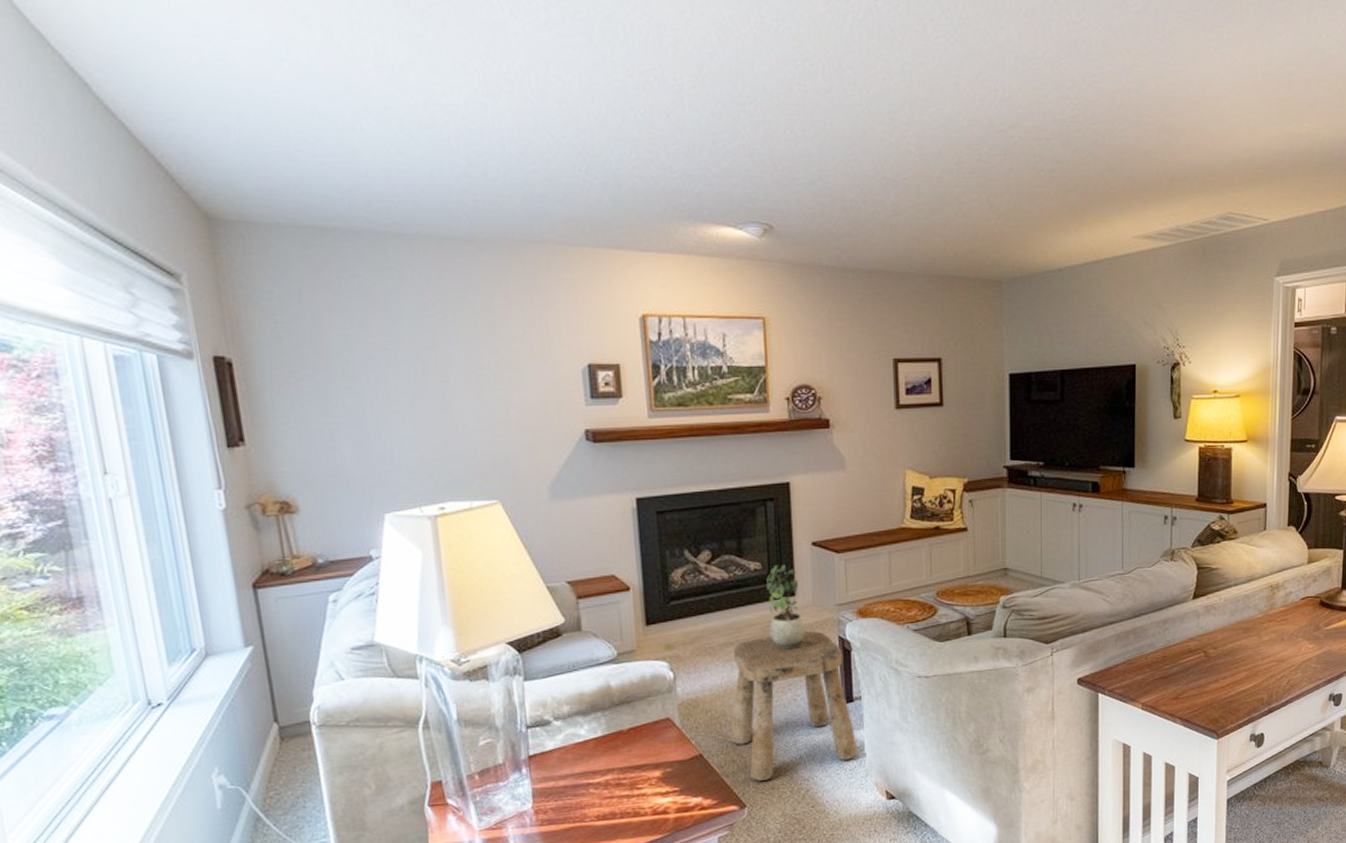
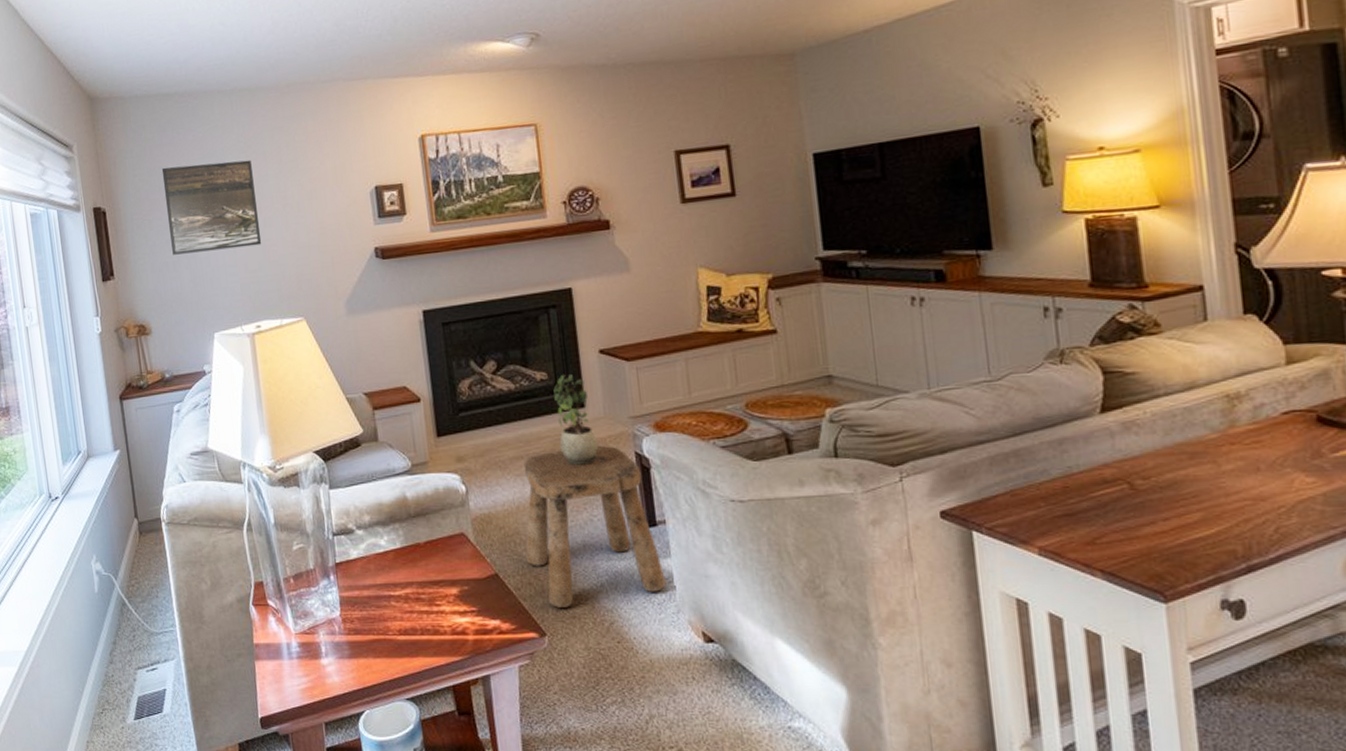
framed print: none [314,316,449,422] -> present [161,159,262,255]

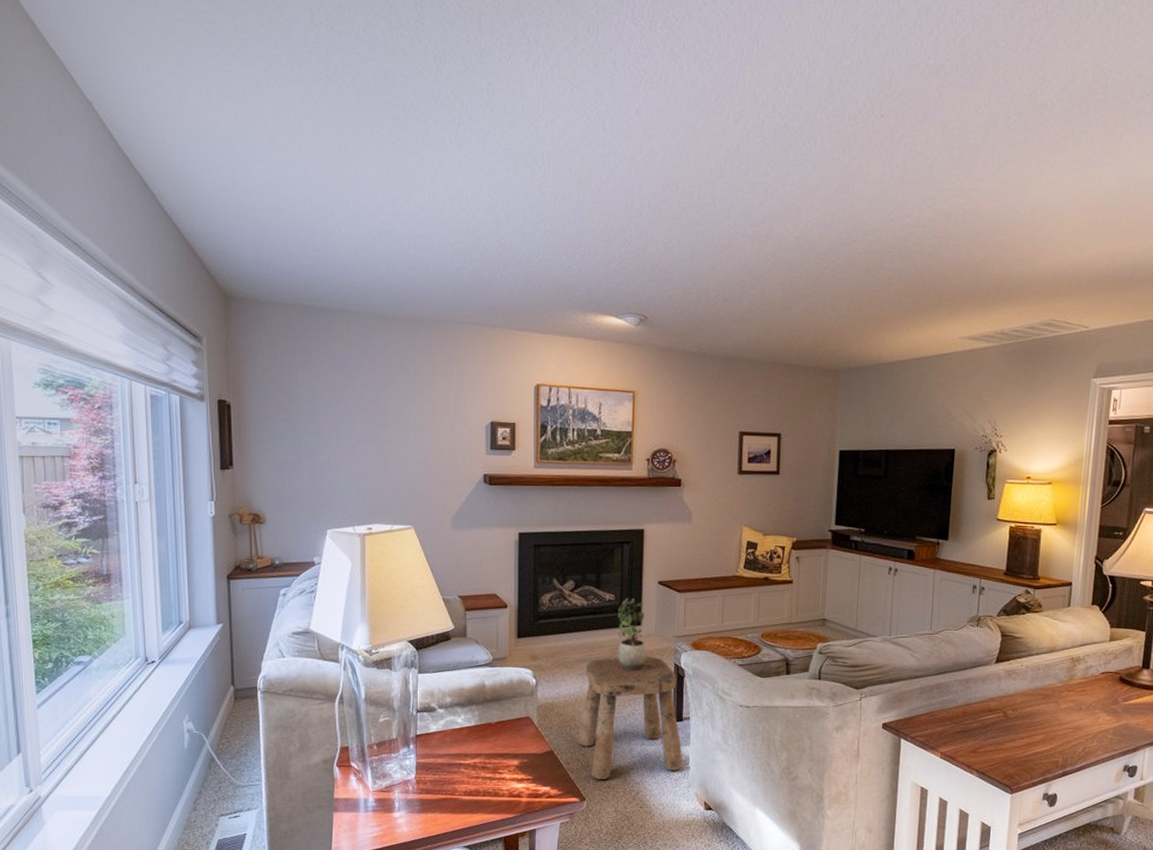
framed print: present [161,159,262,255] -> none [291,373,382,458]

